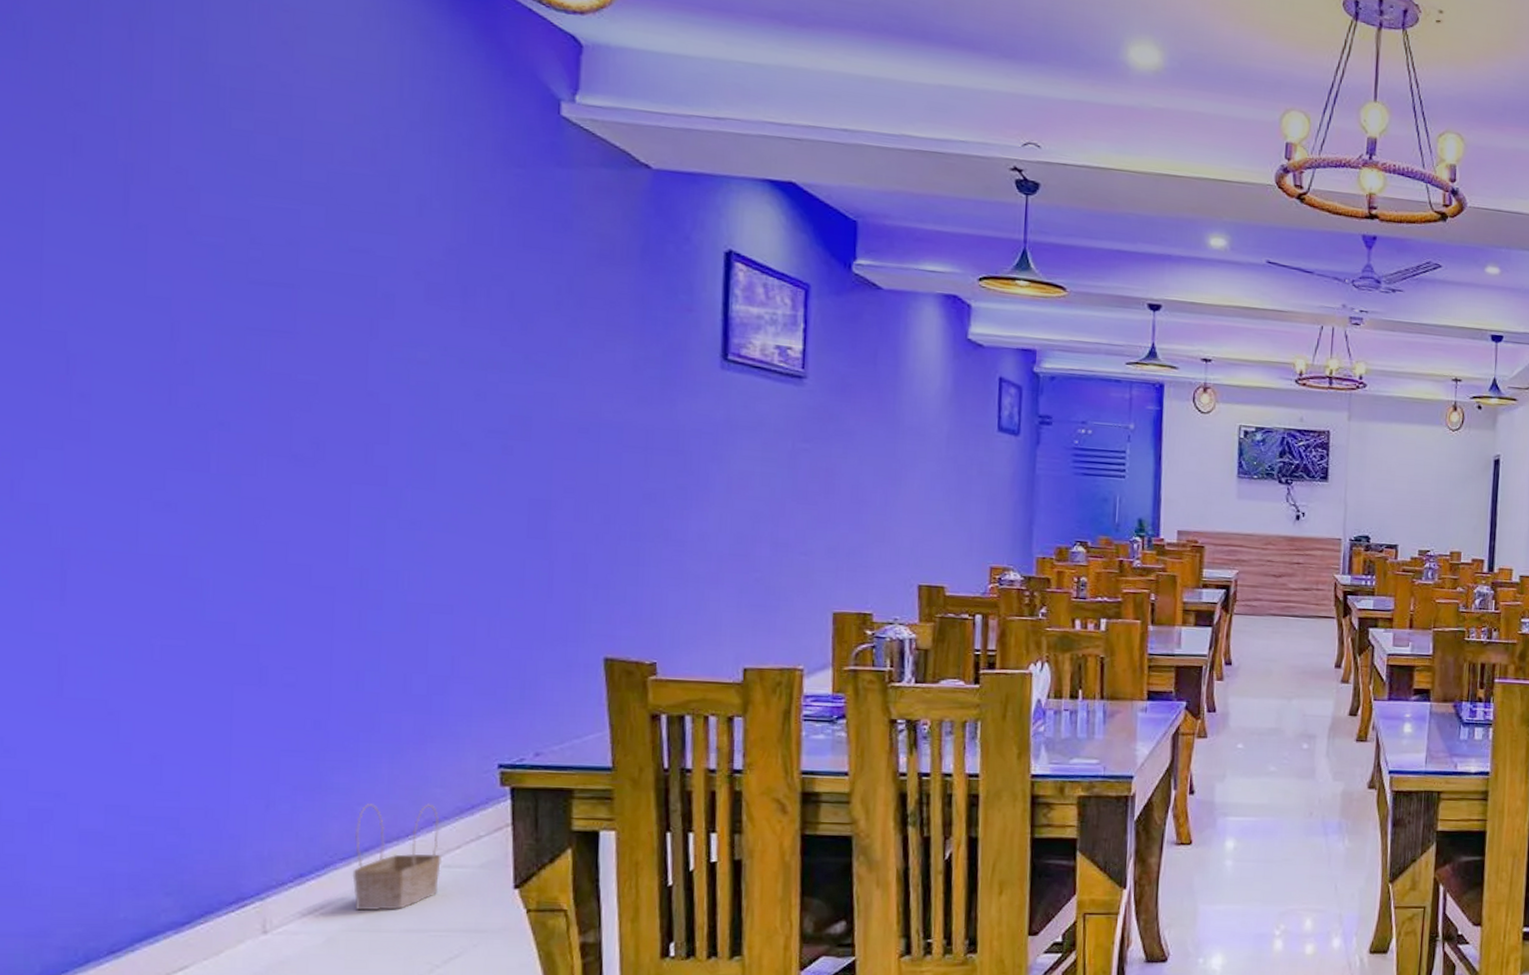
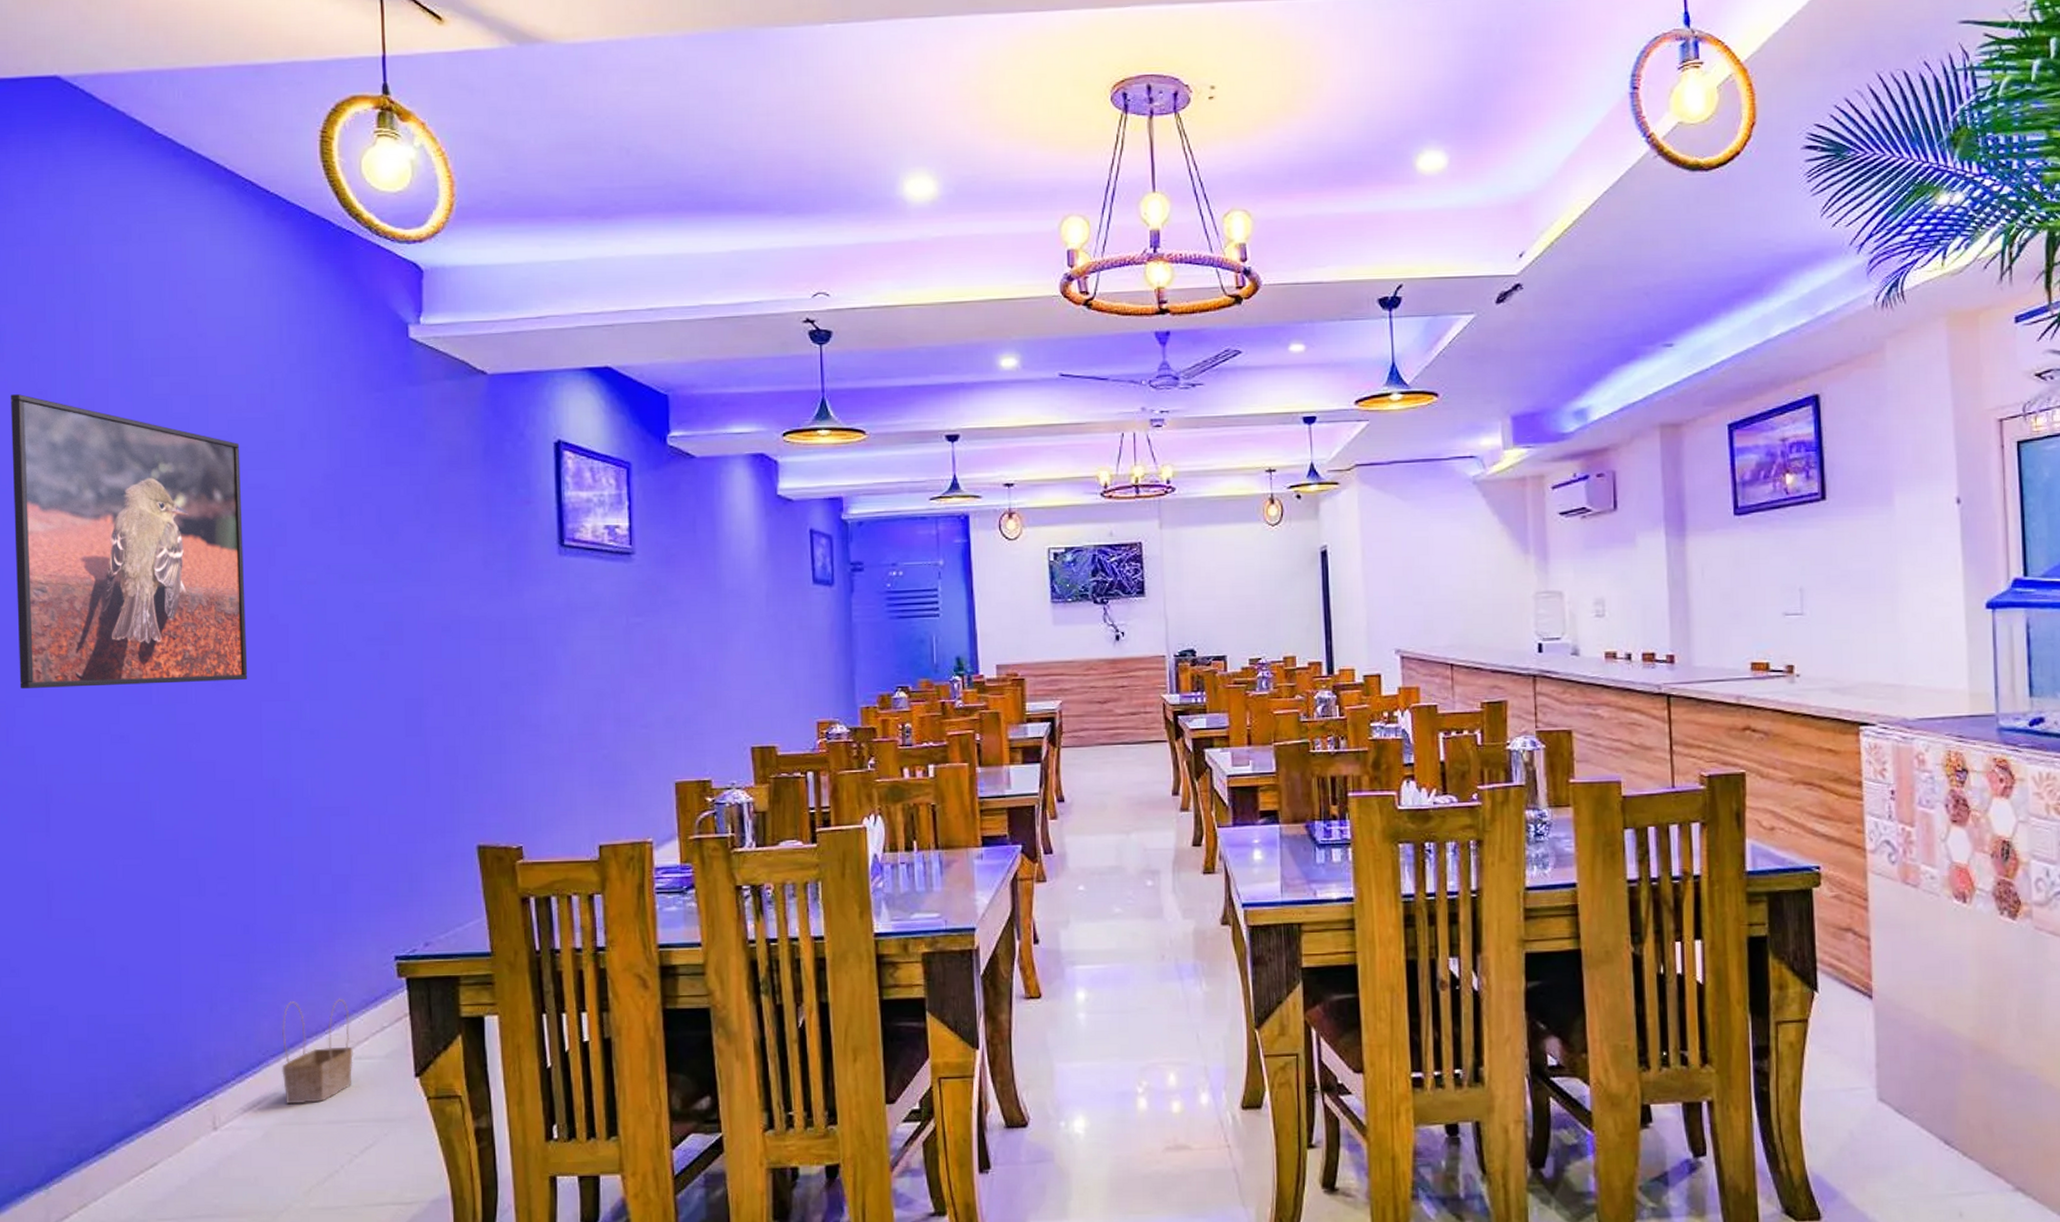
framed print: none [32,100,341,459] -> present [11,394,248,690]

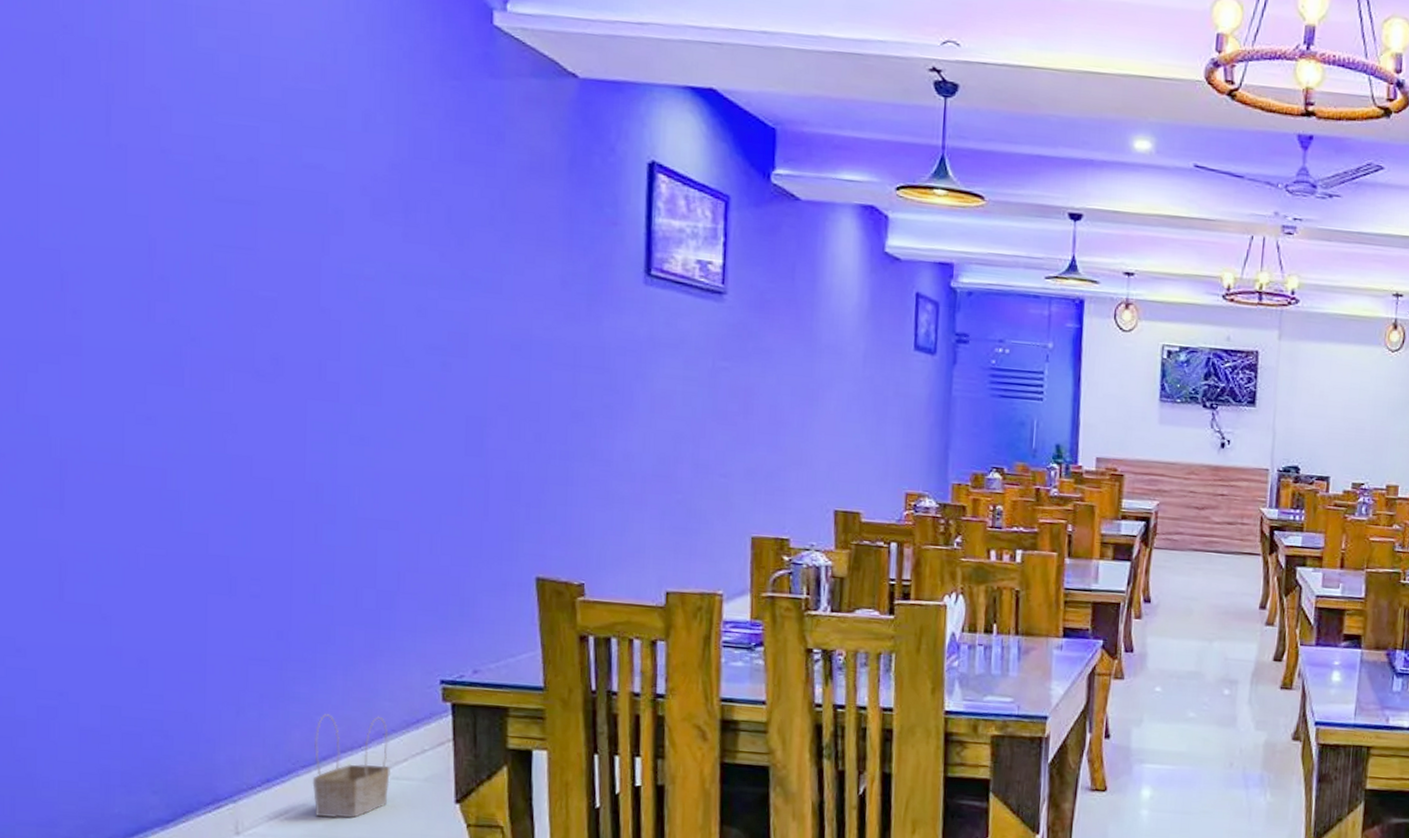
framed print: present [11,394,248,690] -> none [30,24,295,375]

